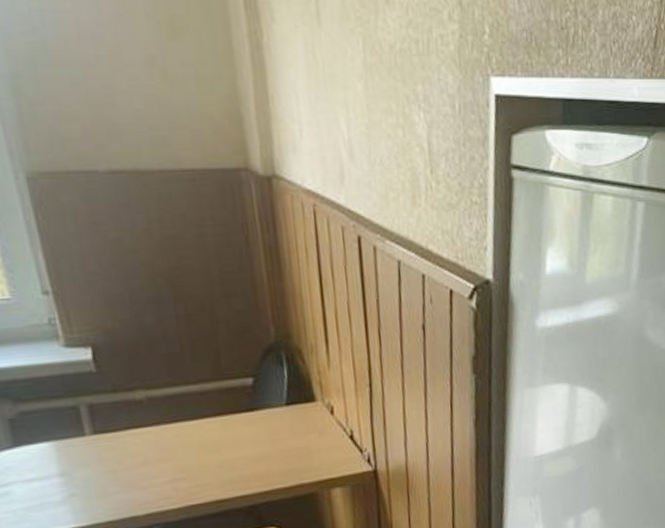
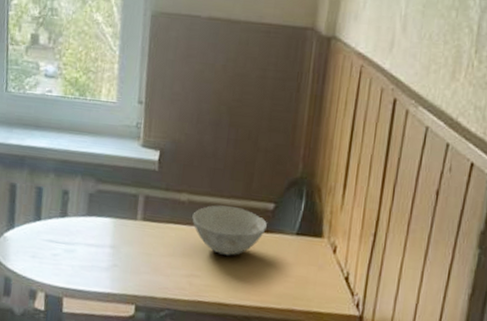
bowl: none [156,391,251,448] -> present [192,205,267,256]

